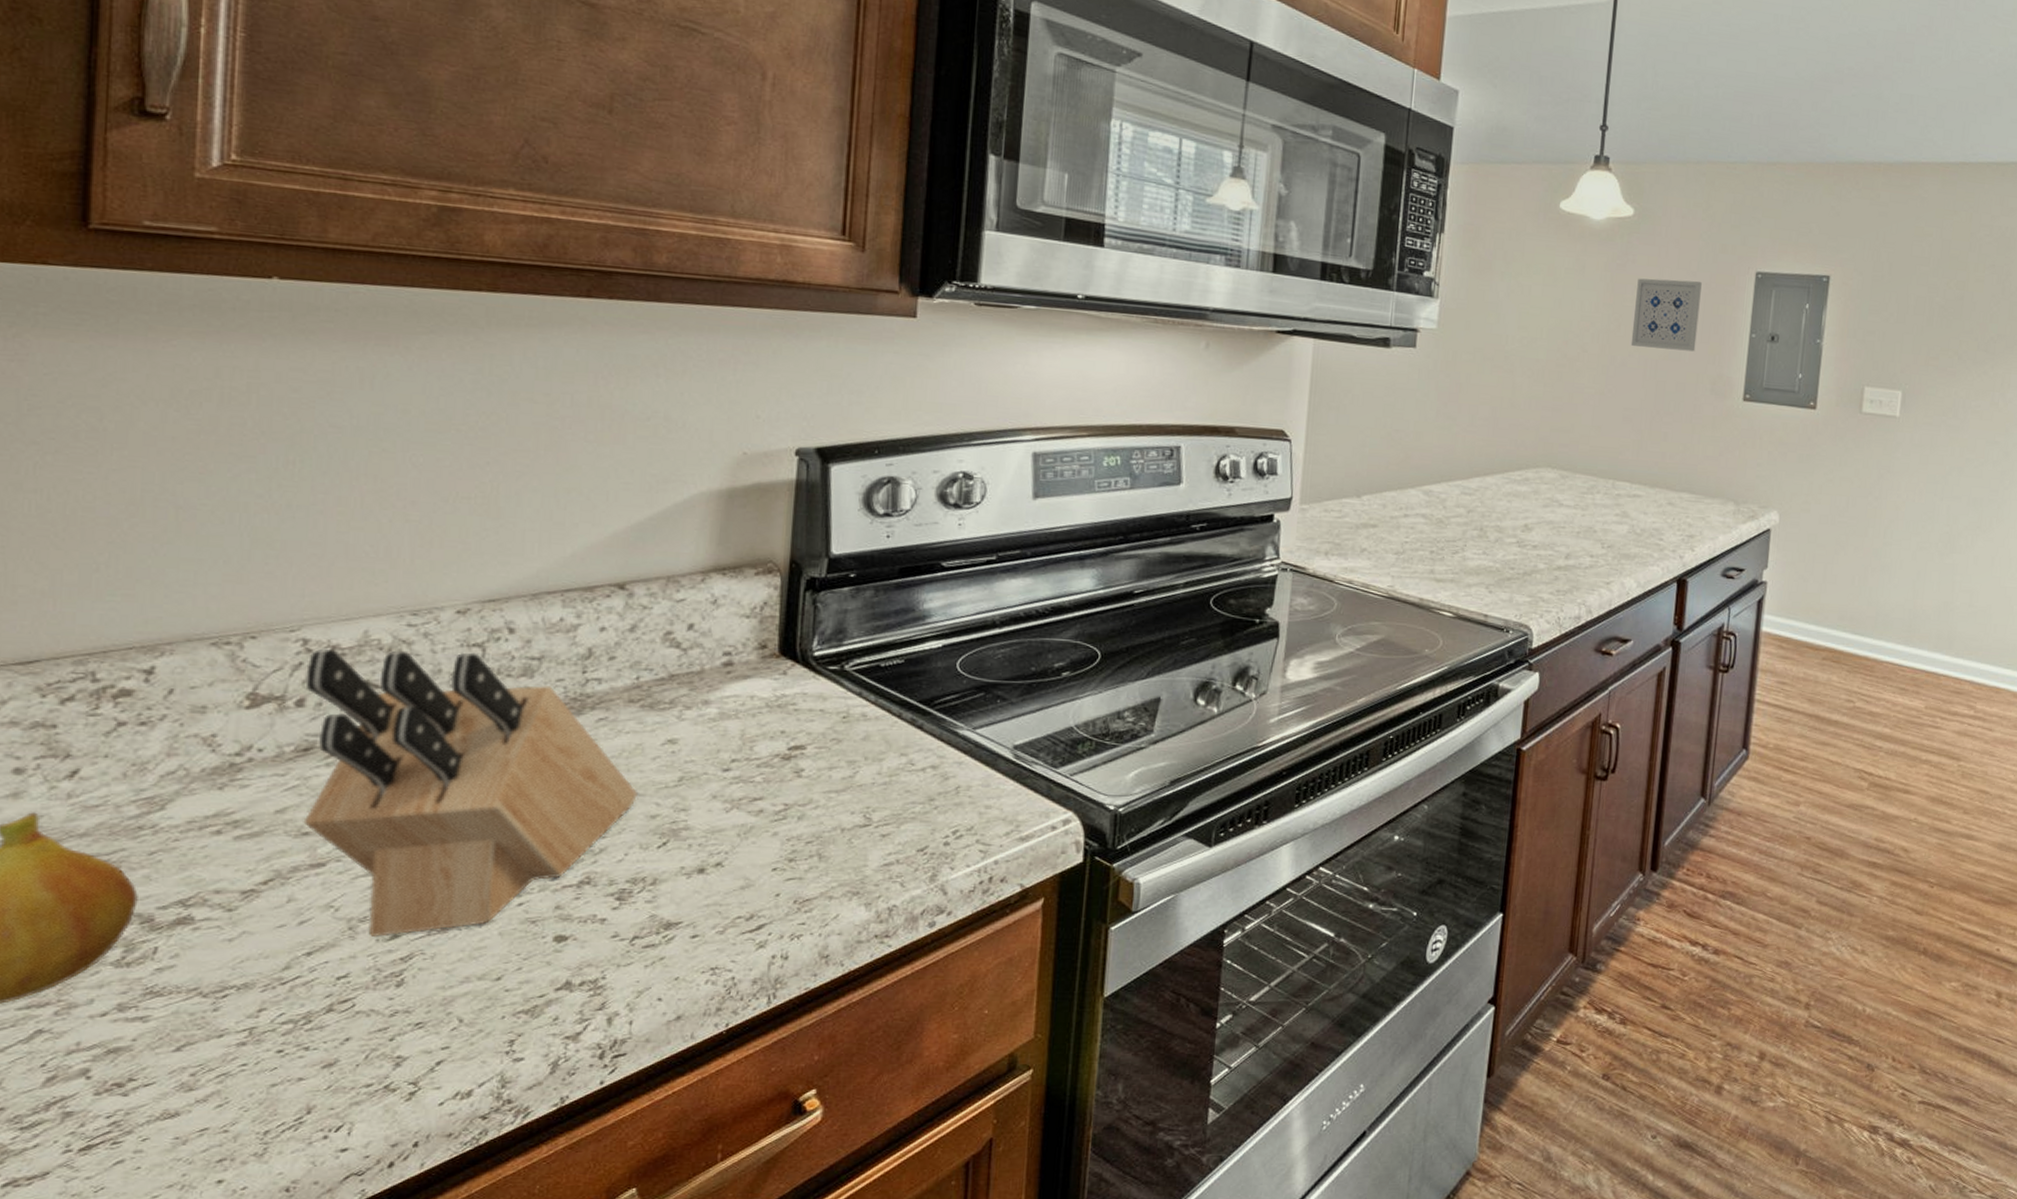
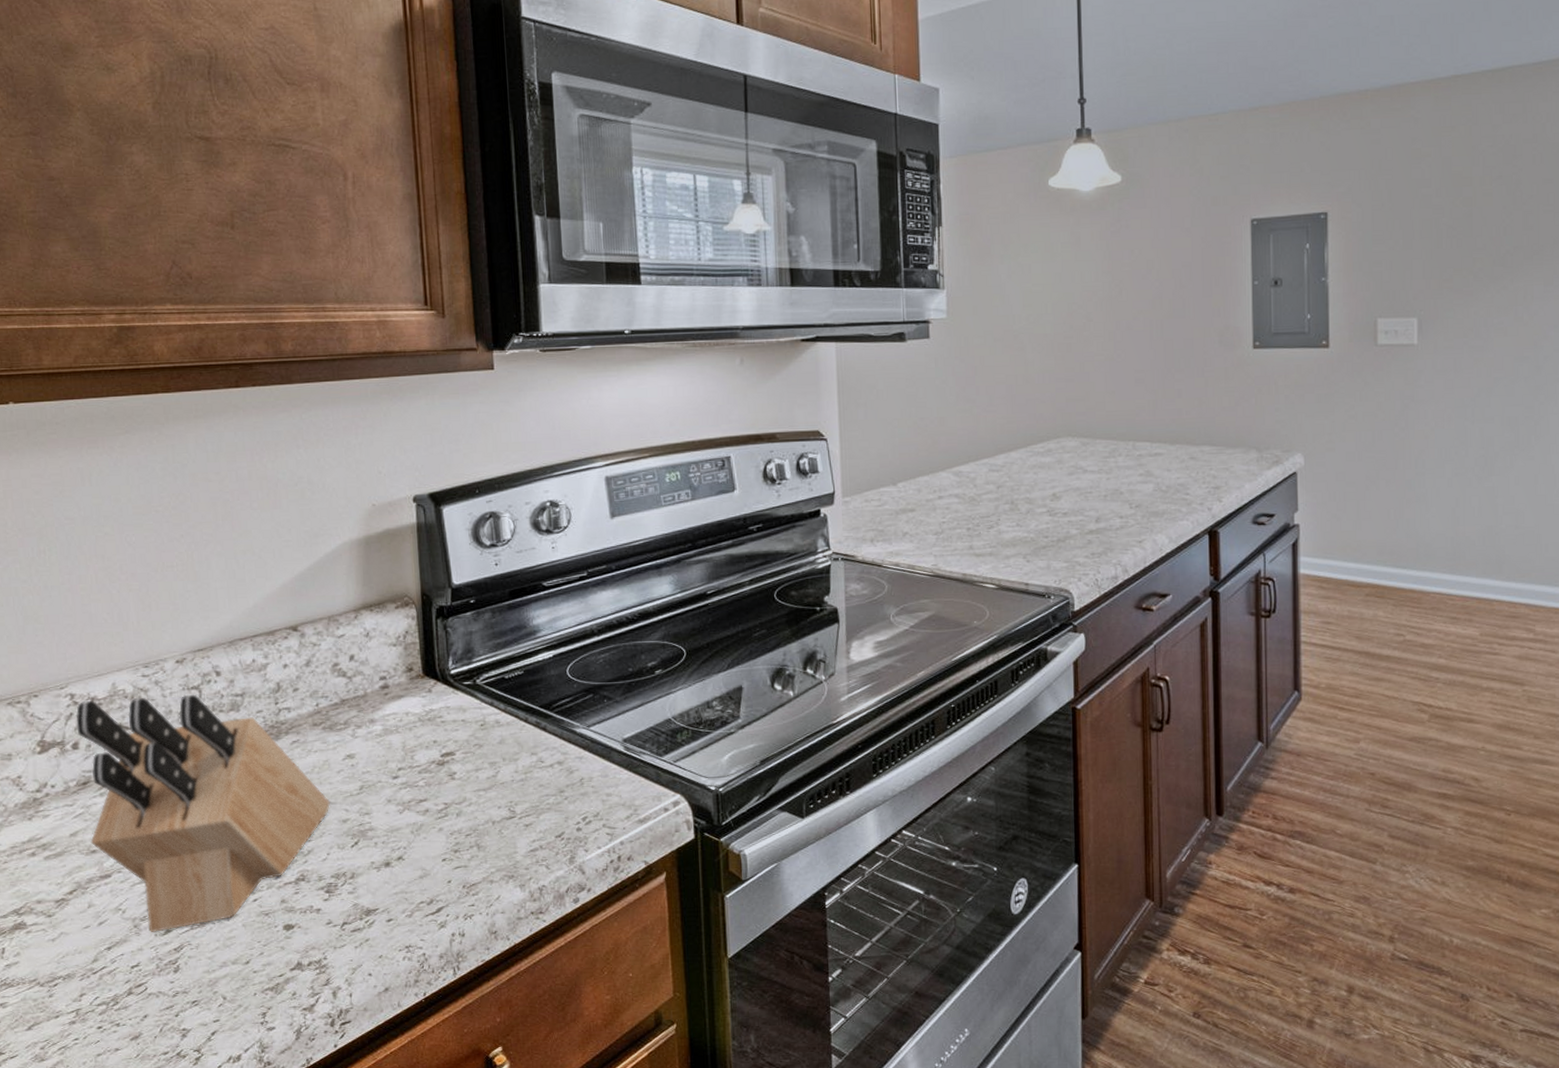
wall art: present [1630,278,1702,352] -> none [1133,236,1199,309]

